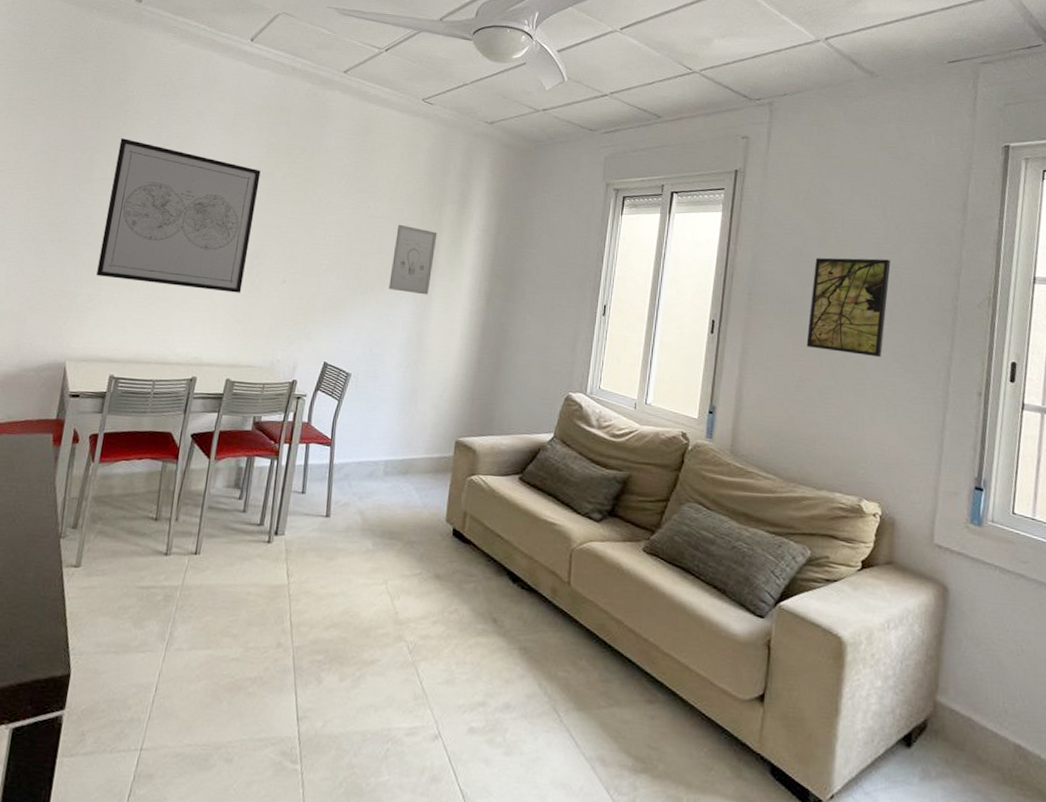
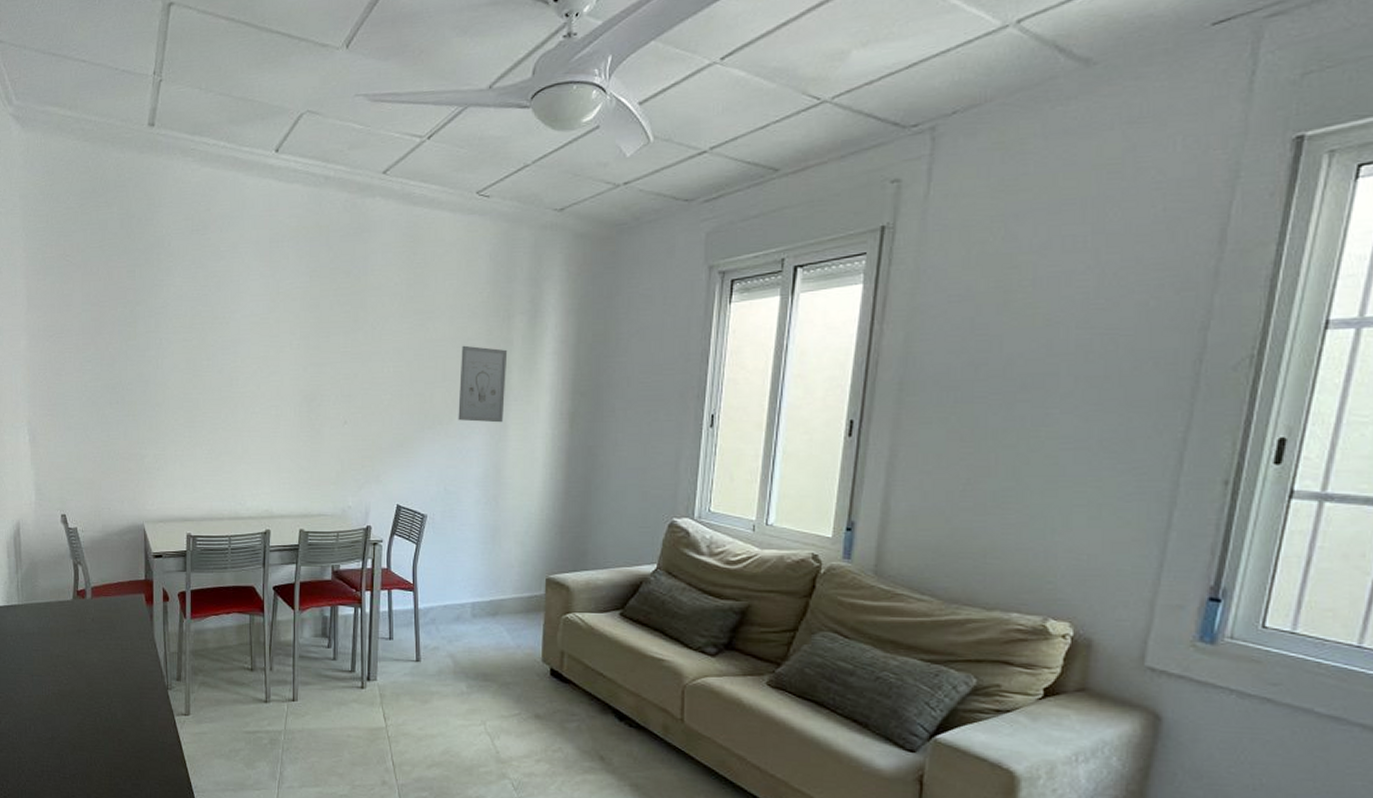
wall art: present [96,138,261,293] -> none [157,285,306,440]
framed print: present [806,257,891,358] -> none [977,319,1103,448]

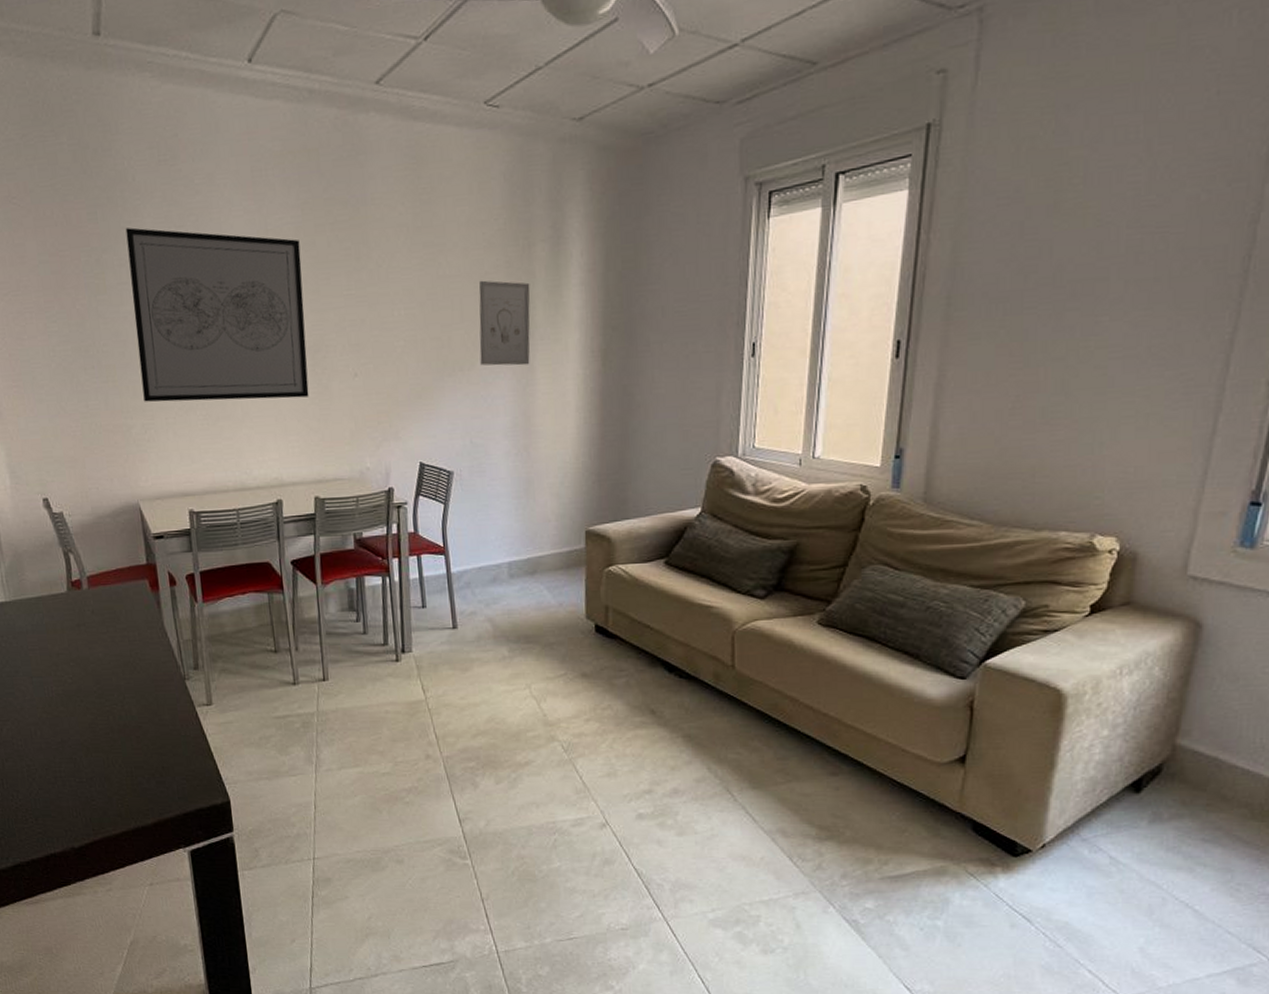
wall art: none [157,285,306,440] -> present [125,227,309,402]

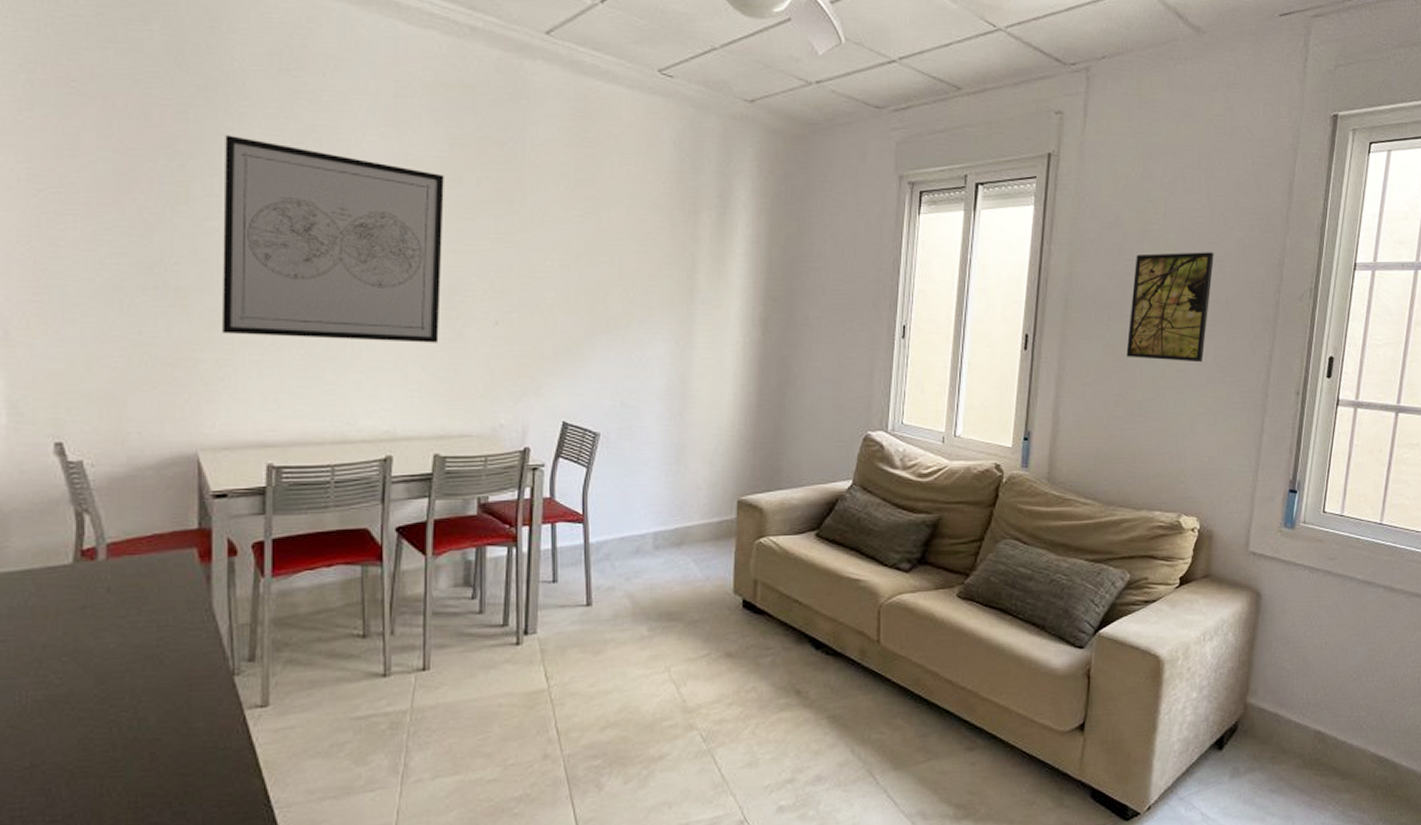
wall art: present [479,280,531,366] -> none [637,239,694,328]
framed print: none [1027,217,1154,357] -> present [1126,252,1214,363]

